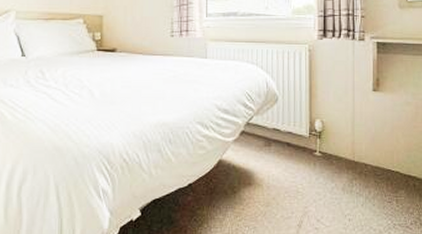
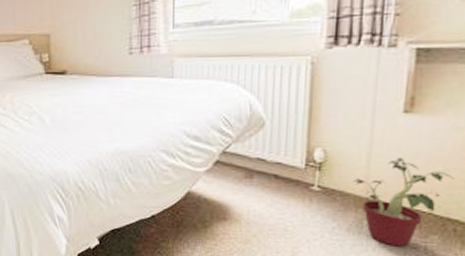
potted plant: none [344,127,410,202] -> present [353,158,454,247]

